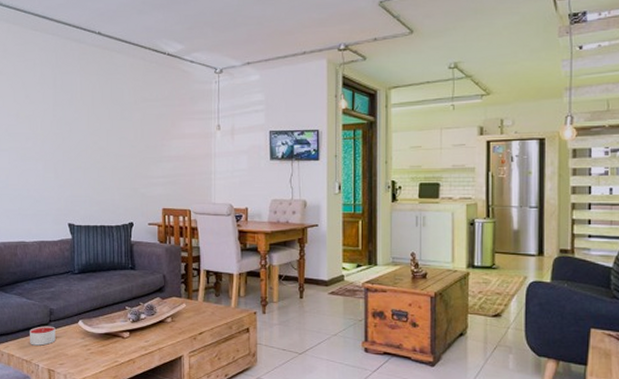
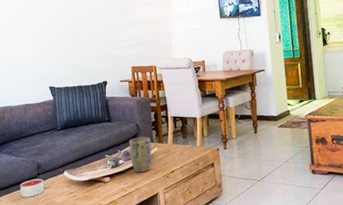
plant pot: none [153,290,179,331] -> present [129,136,152,173]

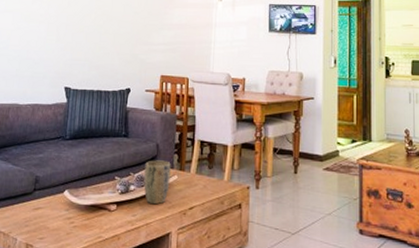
candle: present [20,178,44,198] -> none [10,195,39,217]

